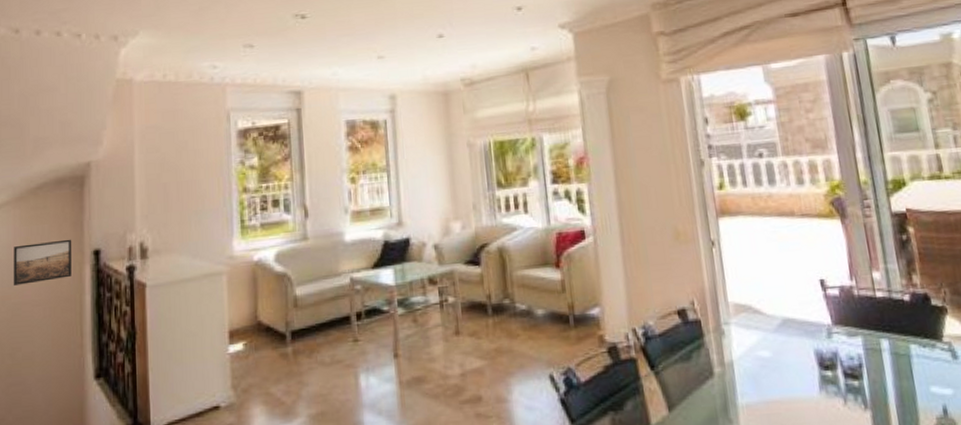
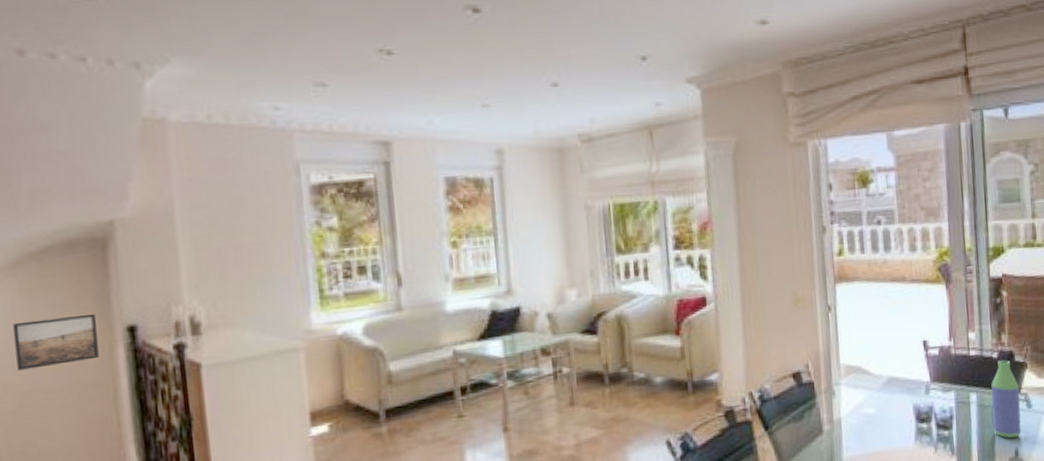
bottle: none [905,303,949,394] -> present [991,360,1022,439]

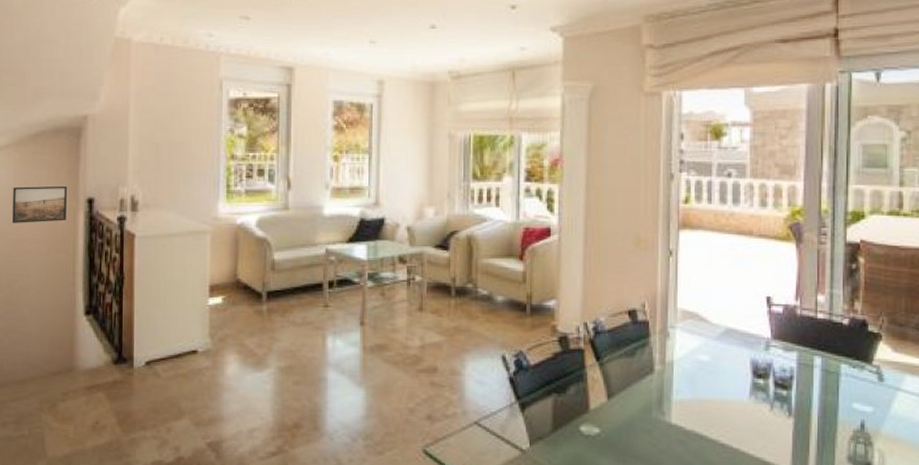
bottle: present [991,360,1022,439] -> none [837,328,871,410]

